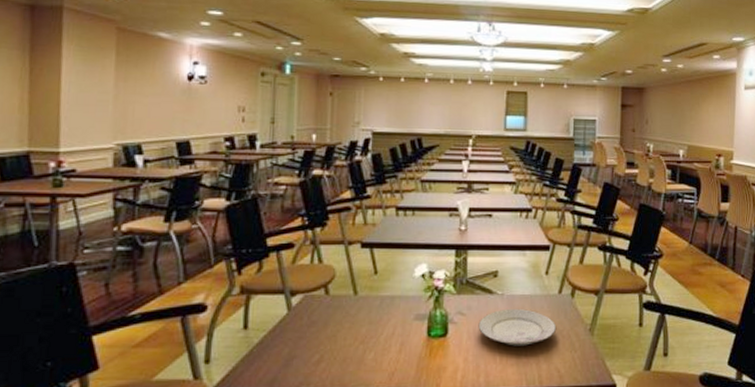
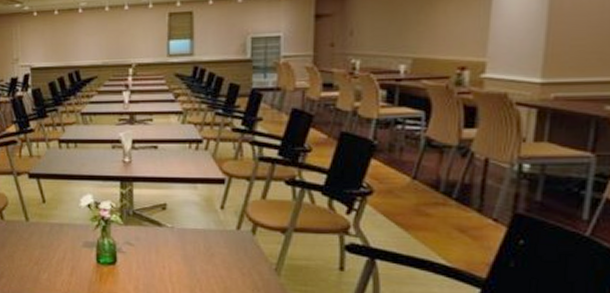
plate: present [478,308,557,346] -> none [147,241,235,280]

